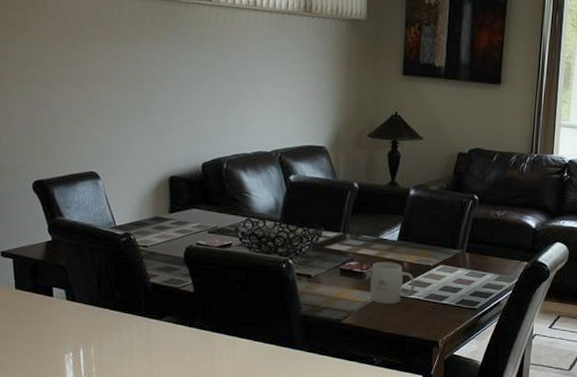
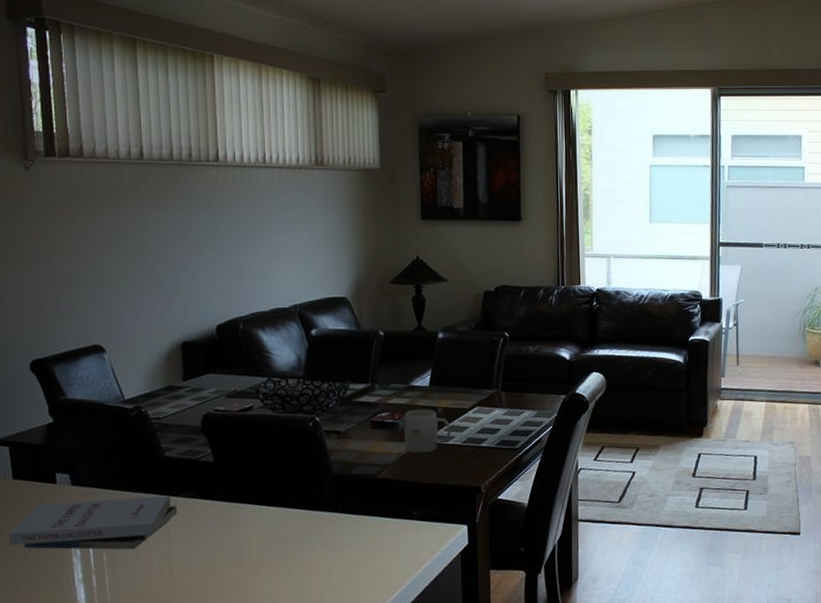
books: none [11,314,160,364] -> present [9,495,178,550]

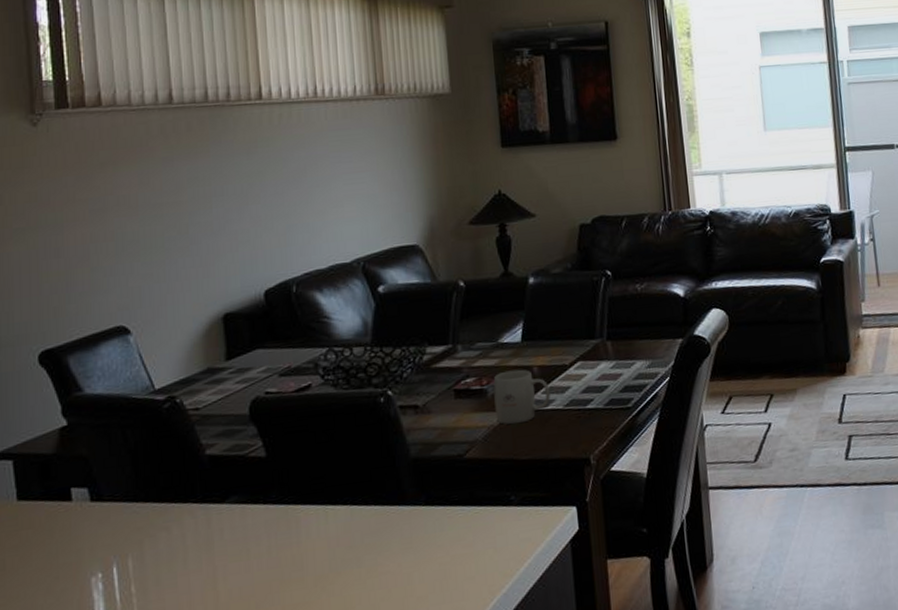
books: present [9,495,178,550] -> none [13,503,223,587]

